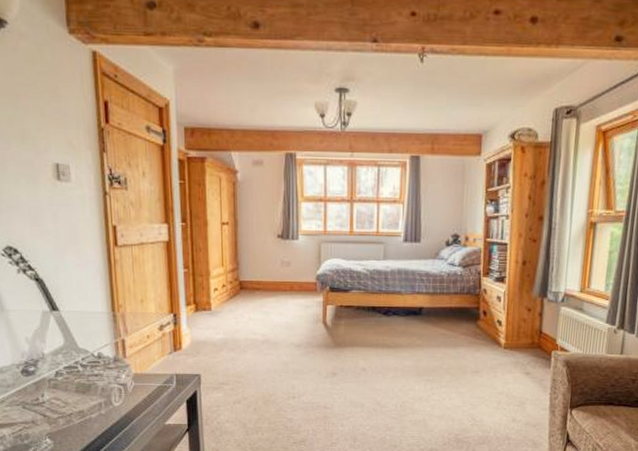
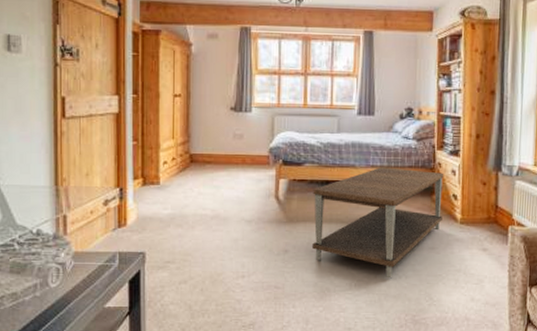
coffee table: none [359,294,490,400] -> present [312,167,444,279]

